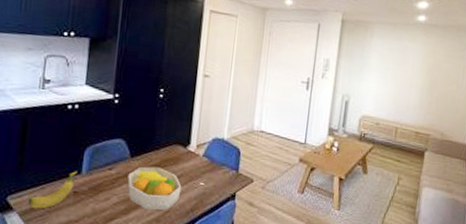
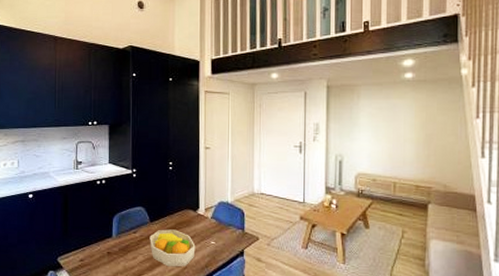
banana: present [28,171,78,209] -> none [74,235,109,267]

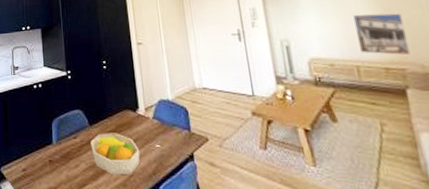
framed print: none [399,137,439,176] -> present [352,13,411,56]

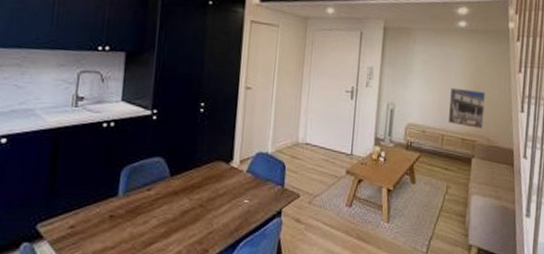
fruit bowl: present [90,133,140,175] -> none [167,185,225,232]

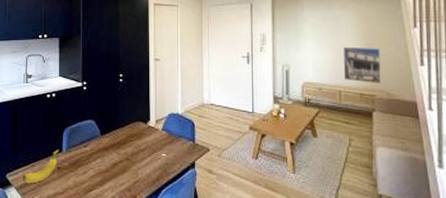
banana: none [60,193,114,237] -> present [23,150,59,184]

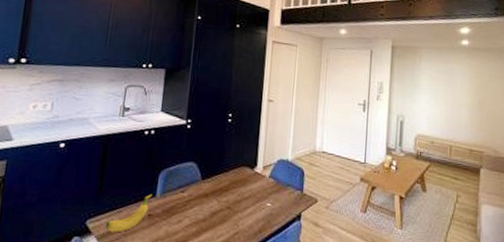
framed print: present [343,46,381,84] -> none [455,101,490,141]

